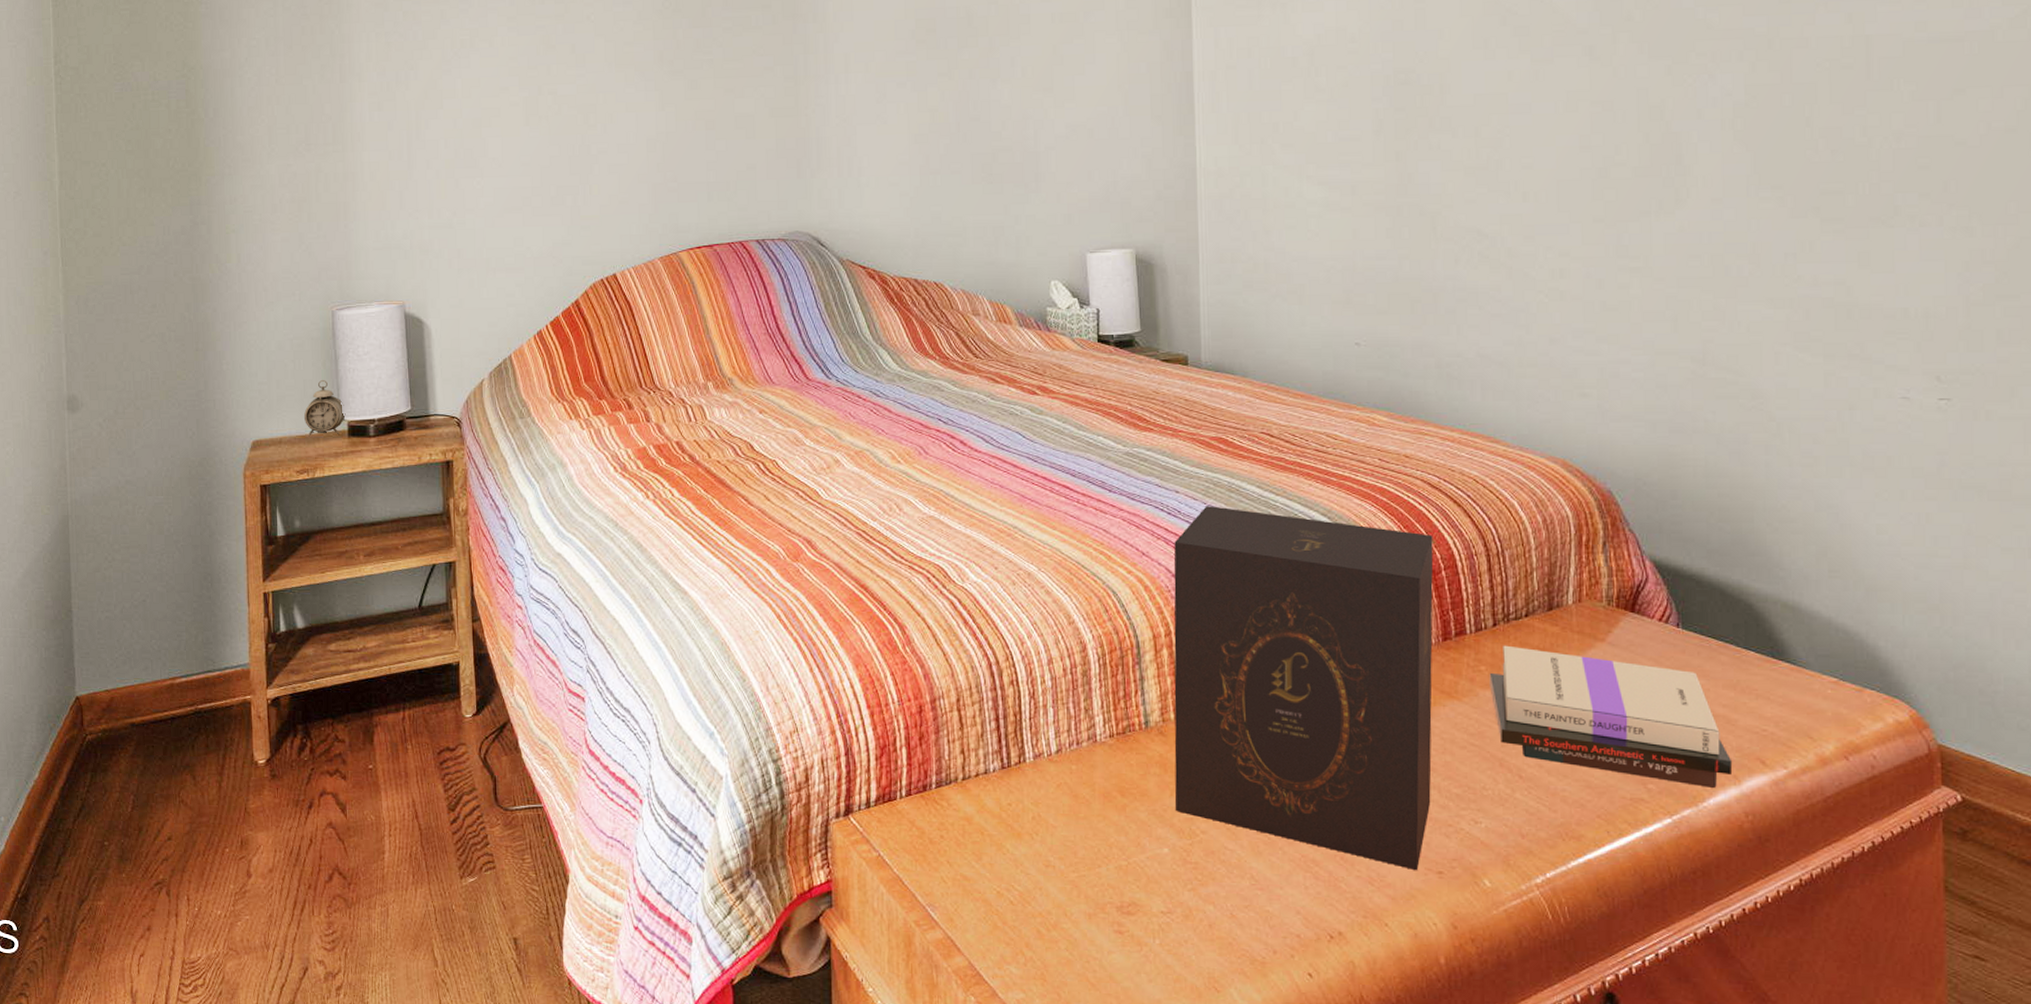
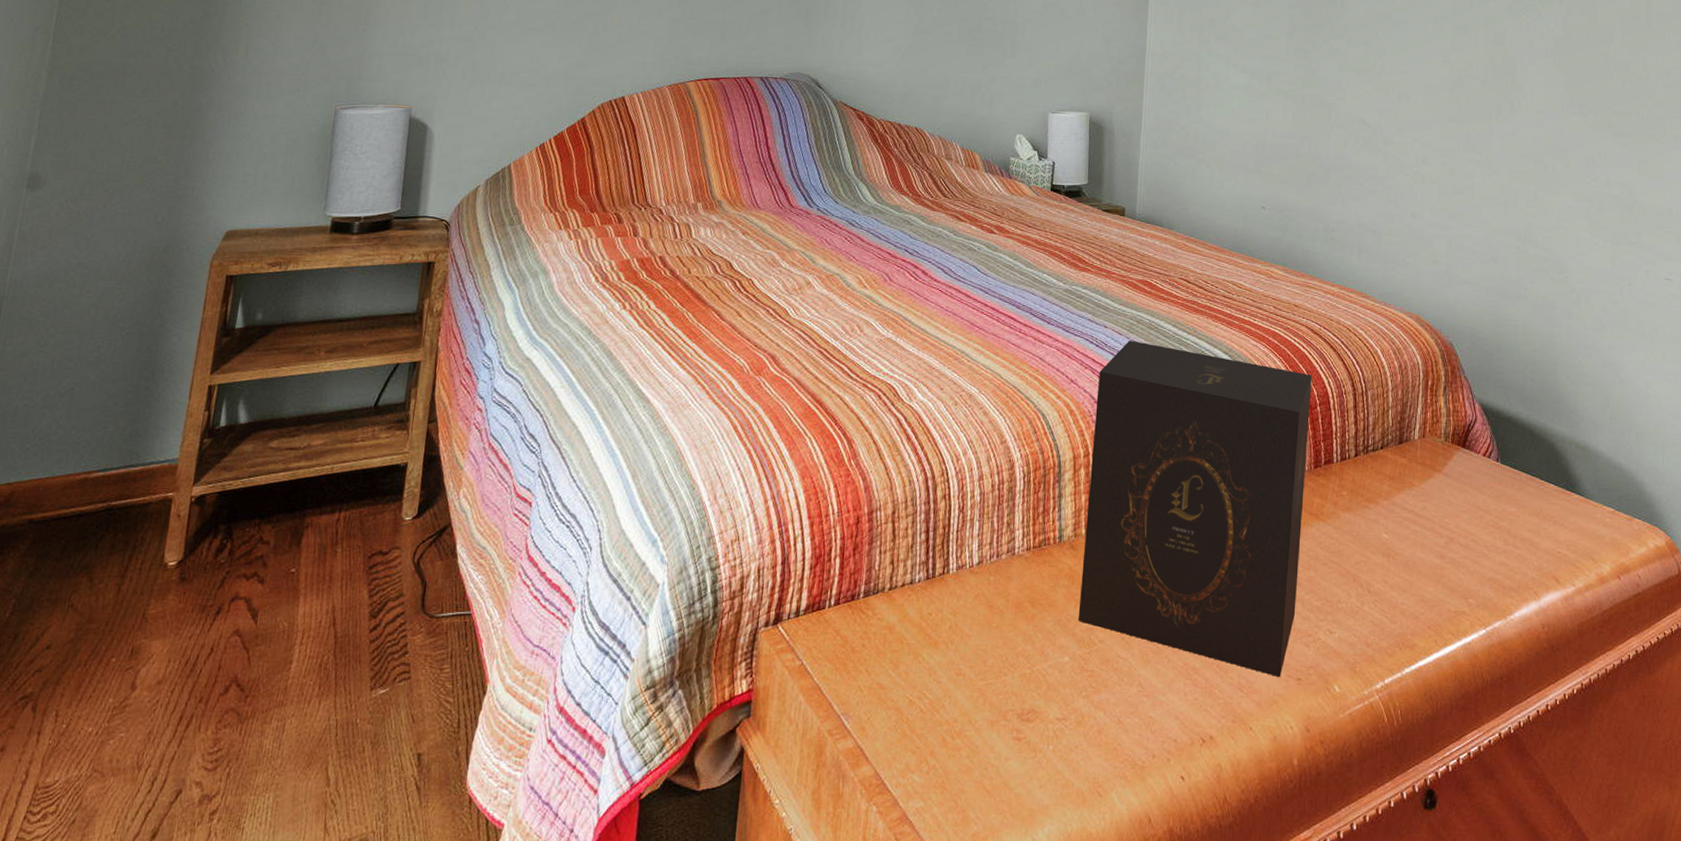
alarm clock: present [304,380,346,437] -> none [286,176,332,230]
books: present [1489,645,1733,788] -> none [1349,473,1534,602]

